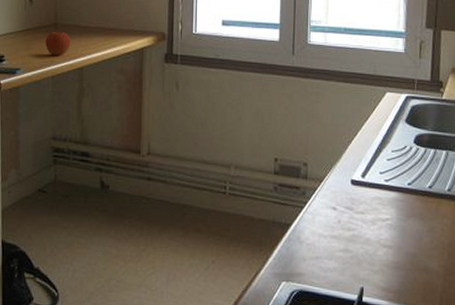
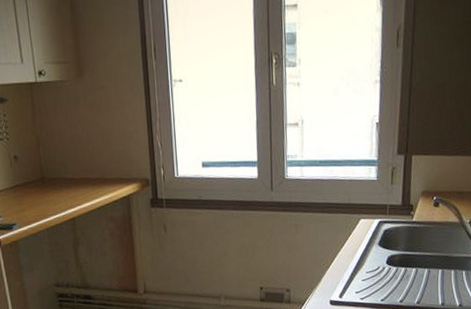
fruit: present [45,31,71,56] -> none [35,185,60,209]

